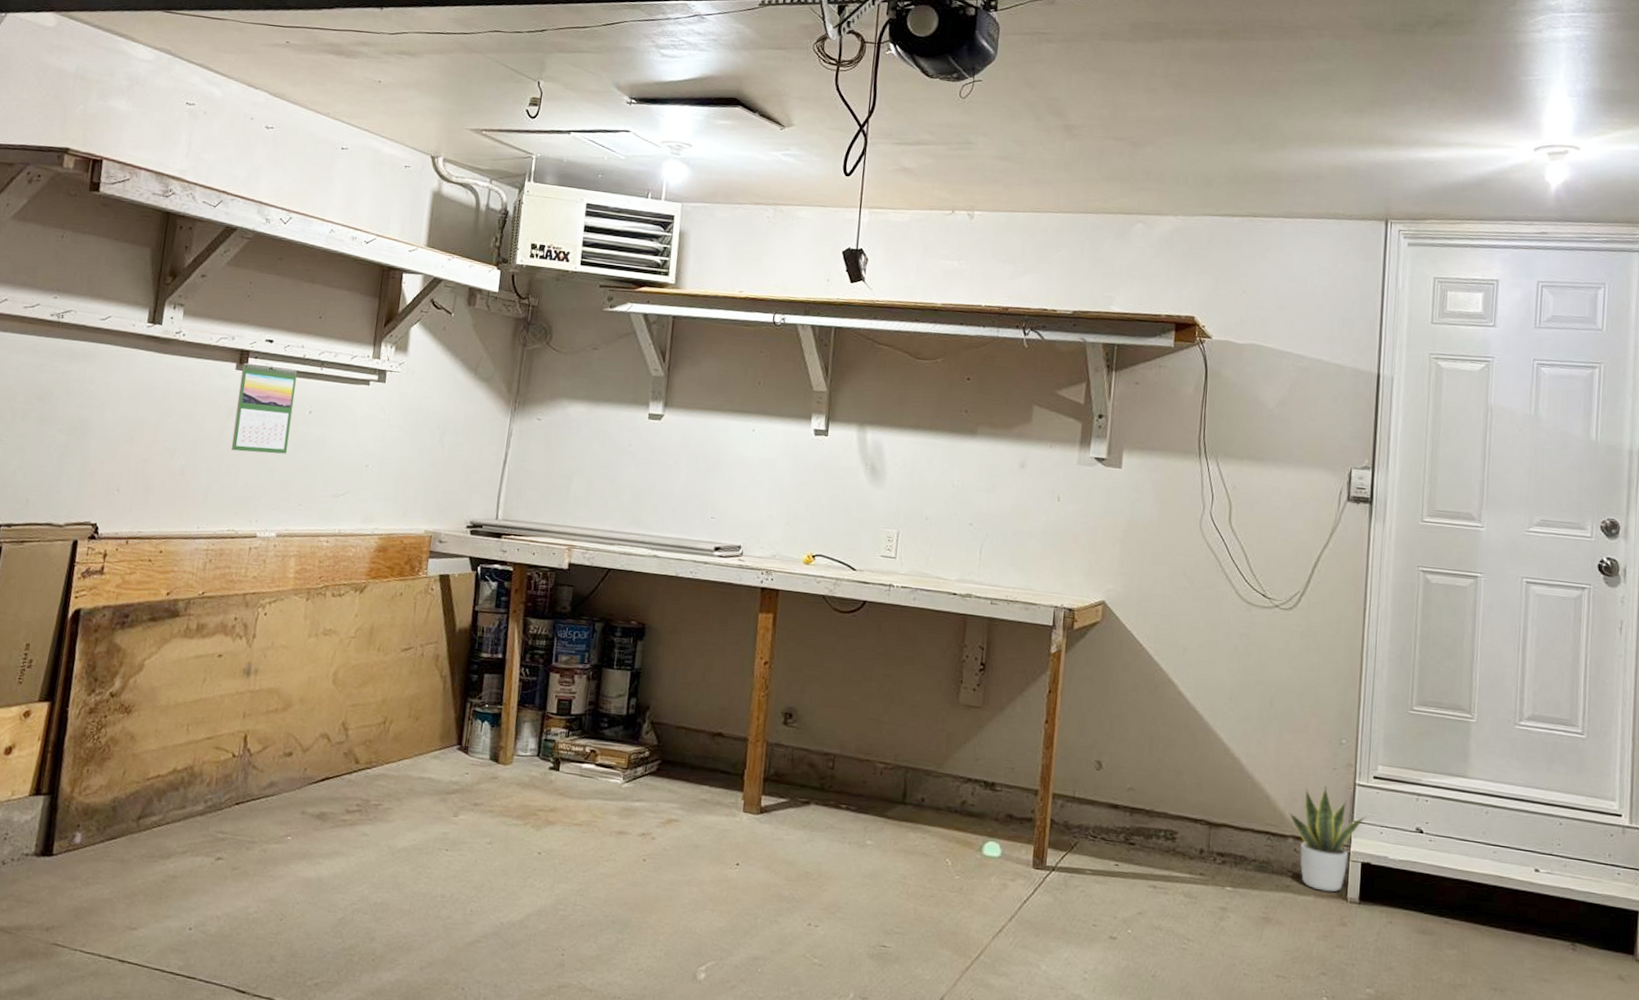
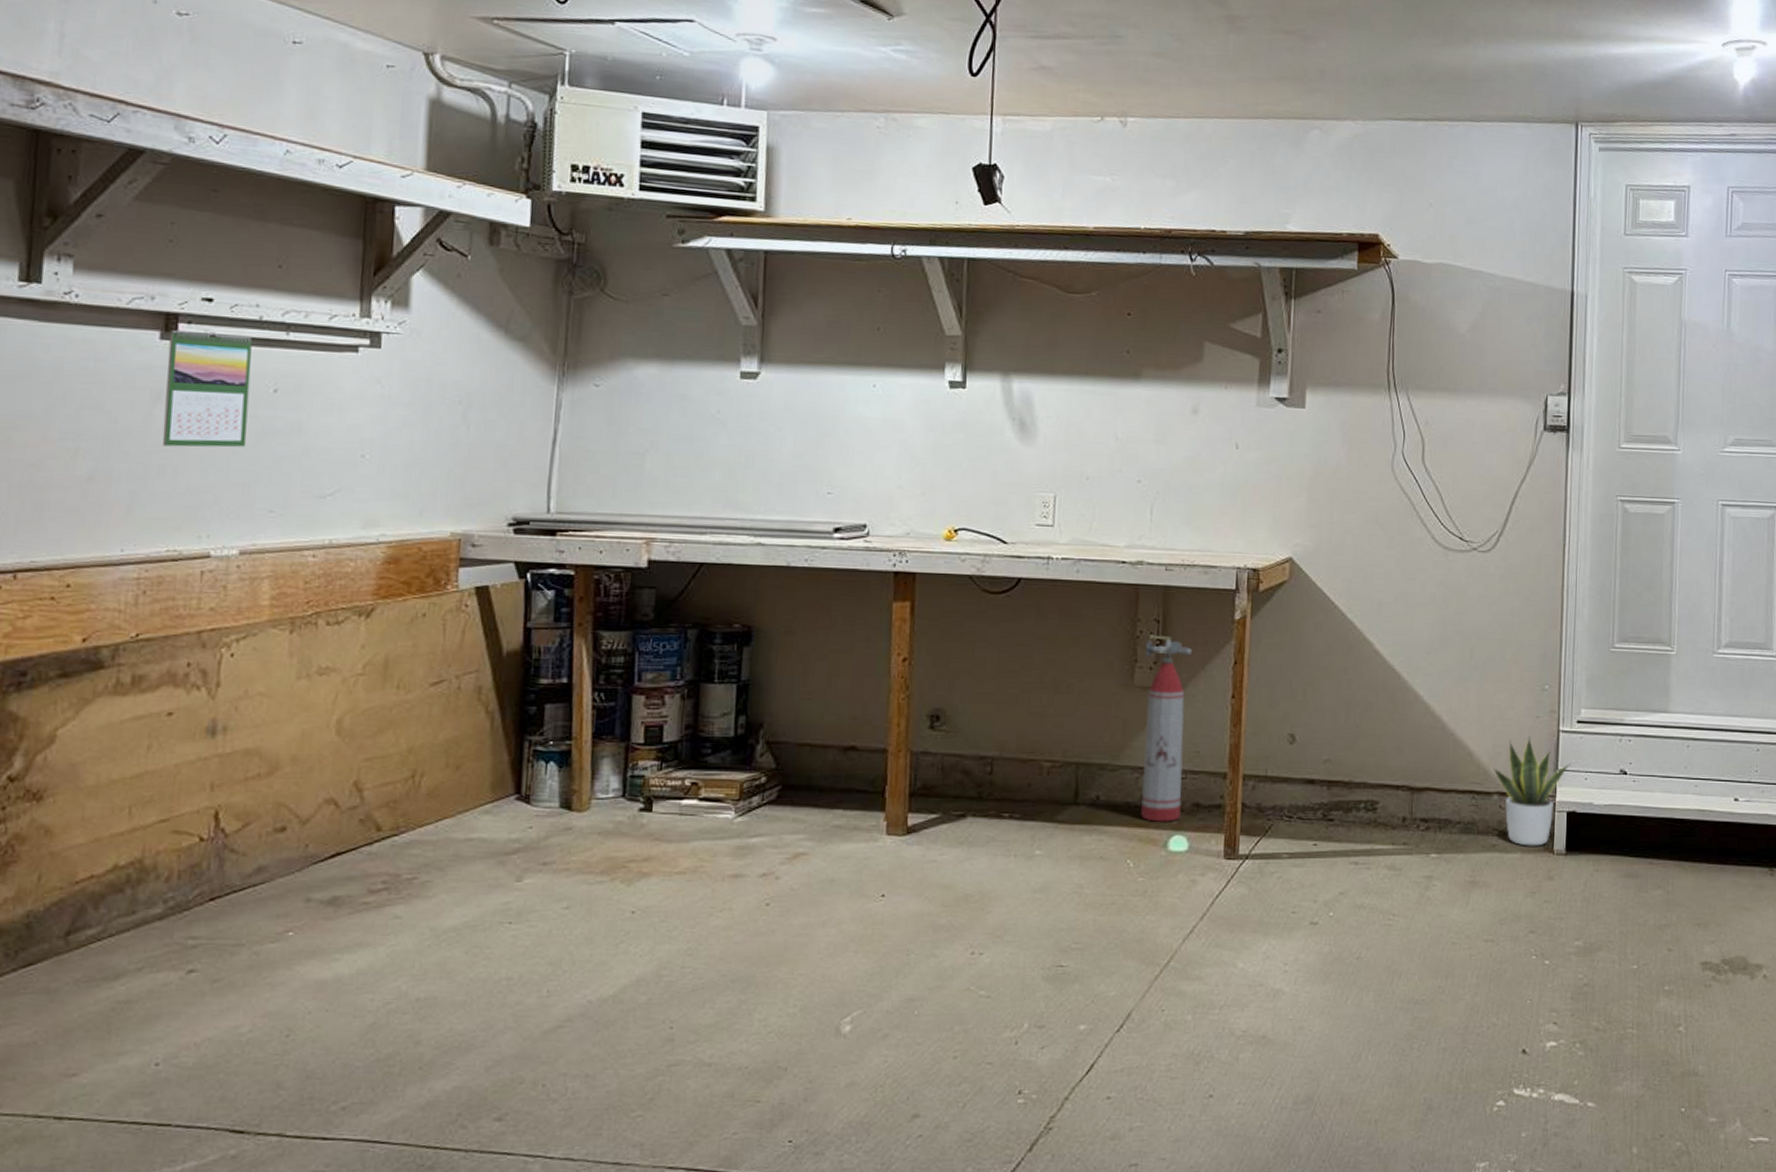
fire extinguisher: none [960,659,1011,829] -> present [1141,634,1192,822]

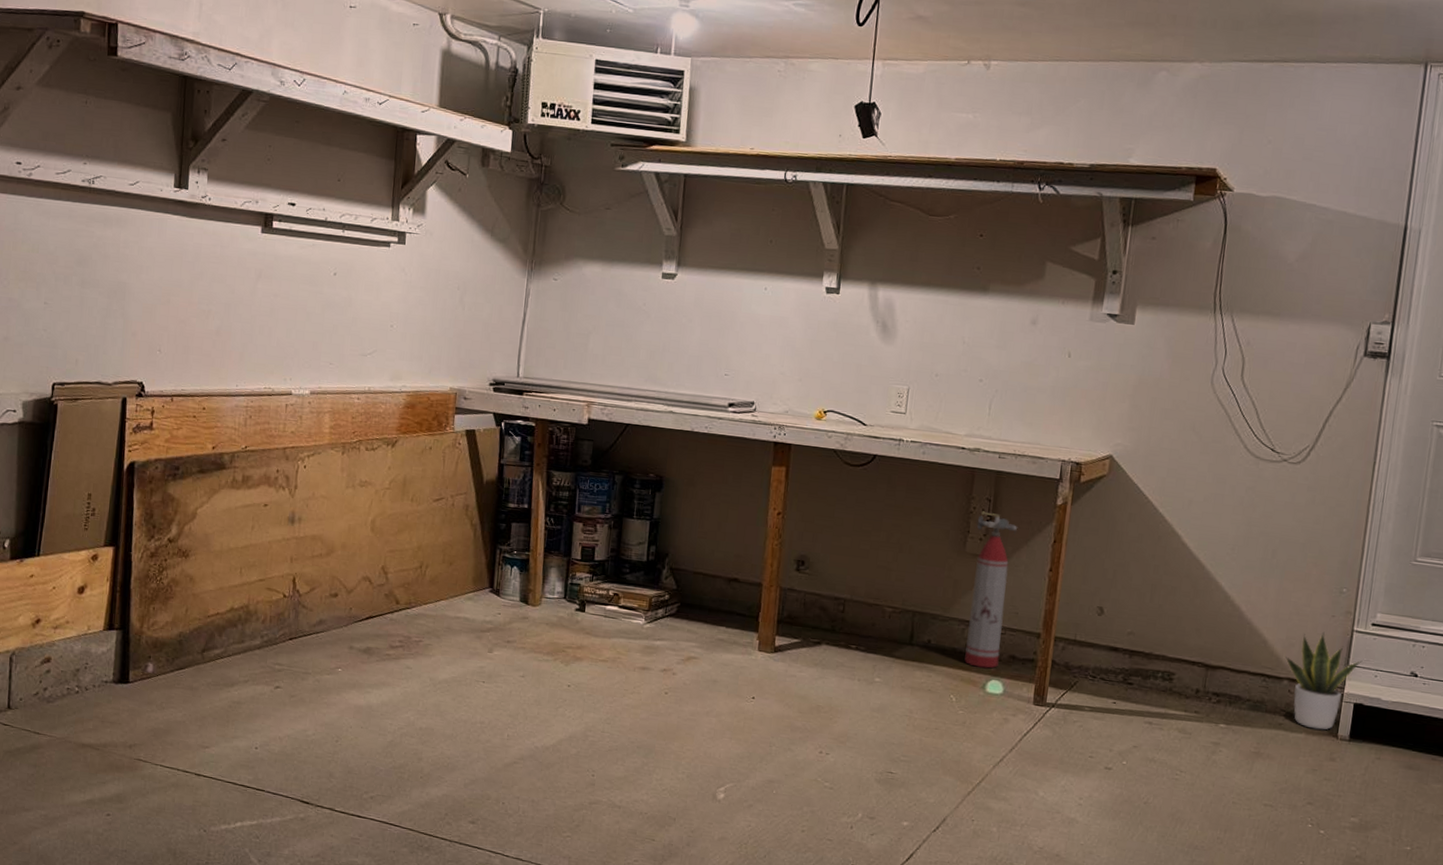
calendar: present [162,329,252,448] -> none [262,226,320,315]

